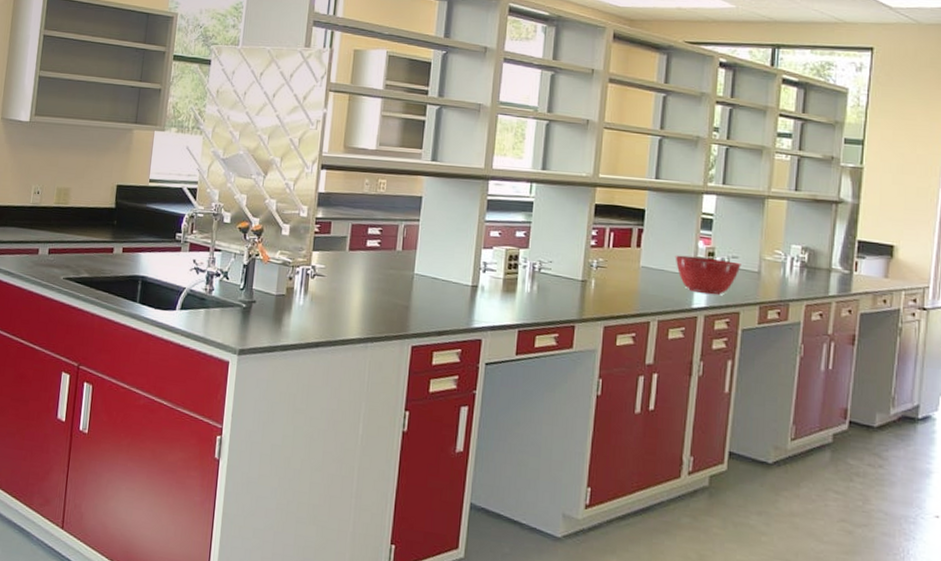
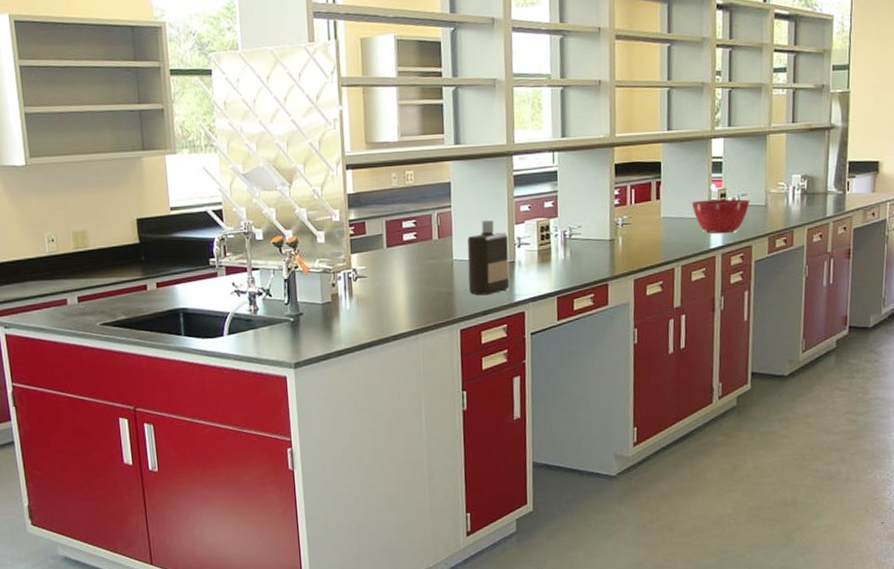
bottle: none [426,239,474,316] -> present [467,219,510,296]

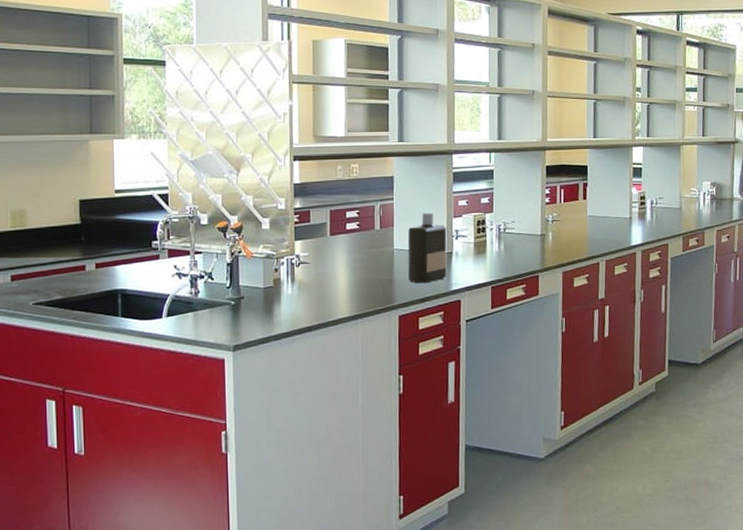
mixing bowl: present [691,199,750,234] -> none [614,201,667,233]

